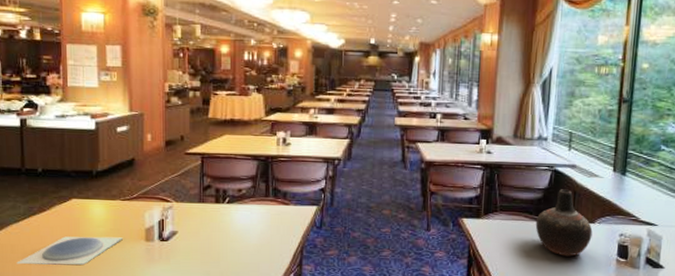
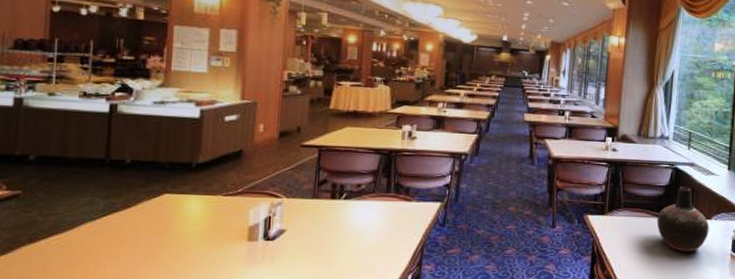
plate: present [16,236,123,265] -> none [87,236,221,269]

